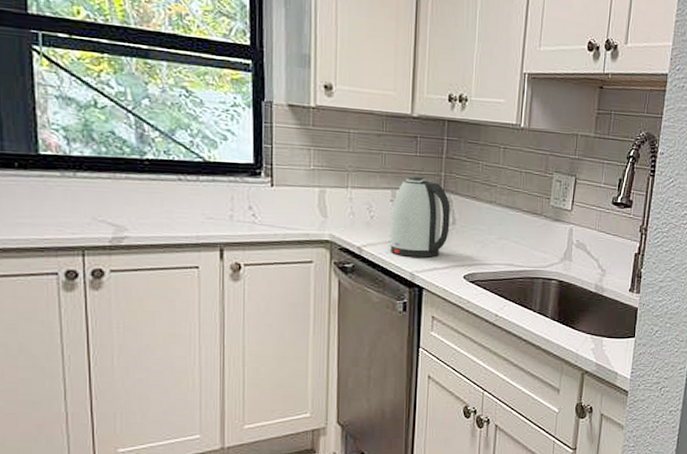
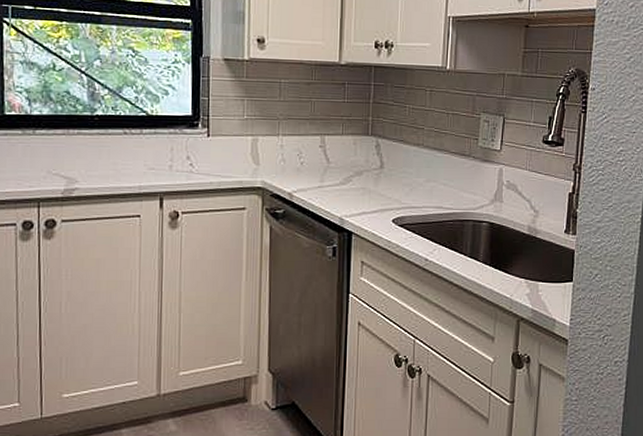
kettle: present [390,177,451,258] -> none [319,122,378,202]

